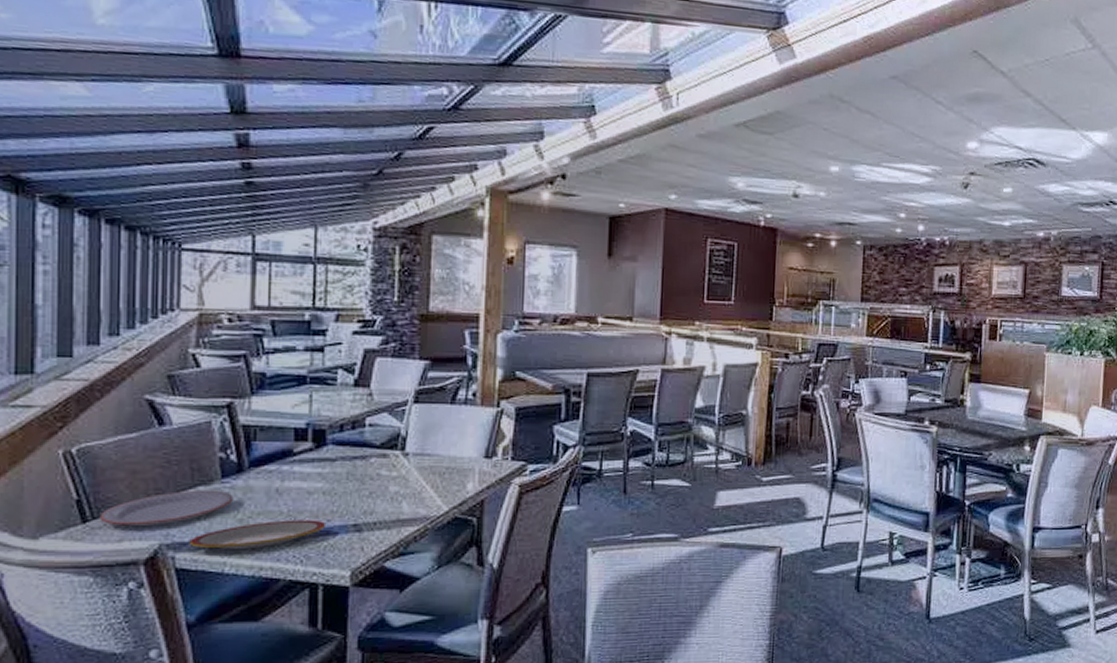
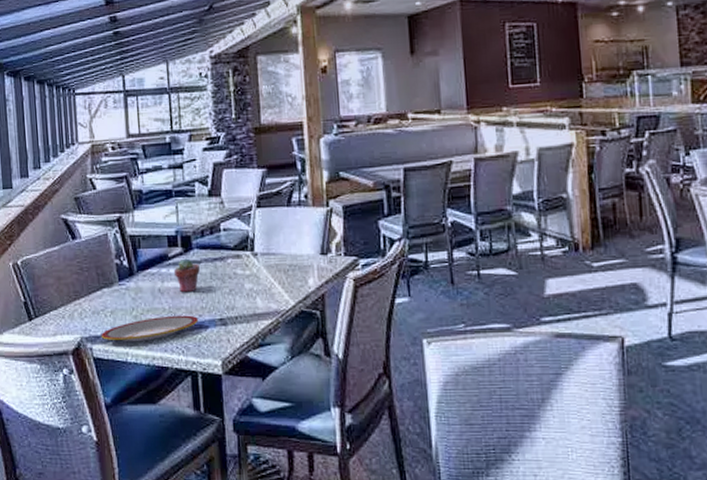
plate: present [99,490,234,527] -> none [40,291,129,323]
potted succulent: none [298,455,333,494] -> present [173,258,200,293]

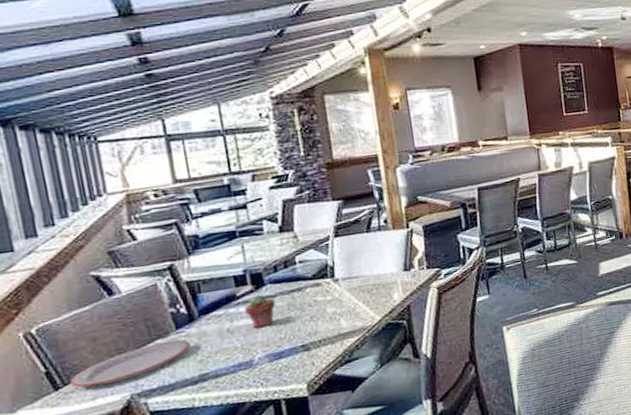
plate: none [40,291,129,323] -> present [70,339,191,387]
plate: present [101,315,198,342] -> none [157,348,277,391]

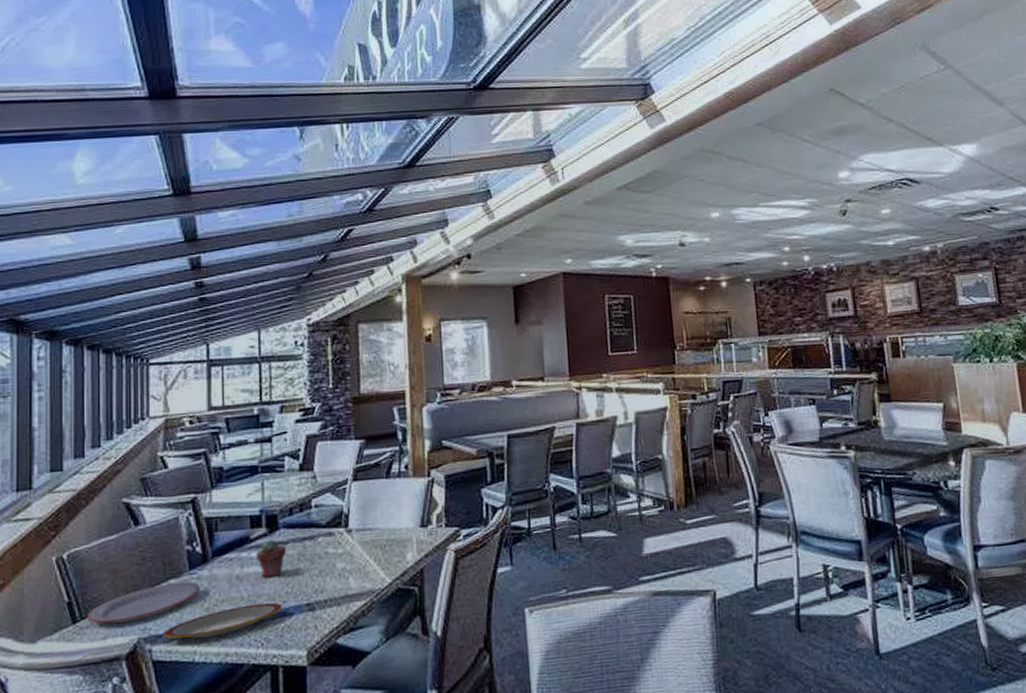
plate: none [157,348,277,391] -> present [163,602,281,639]

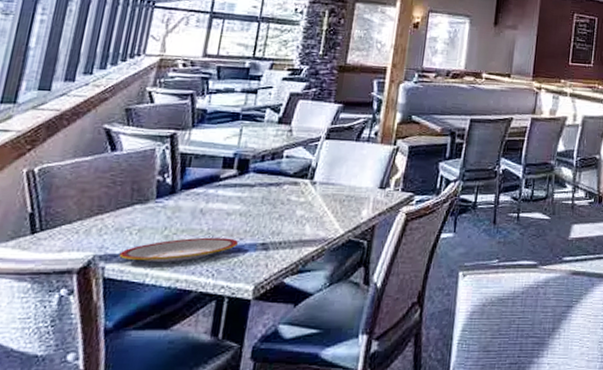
plate: present [87,581,200,624] -> none [46,208,164,239]
potted succulent: present [255,539,286,578] -> none [222,181,252,216]

